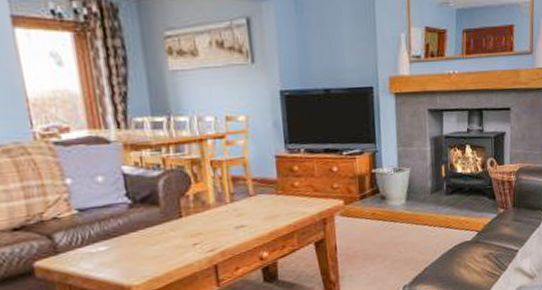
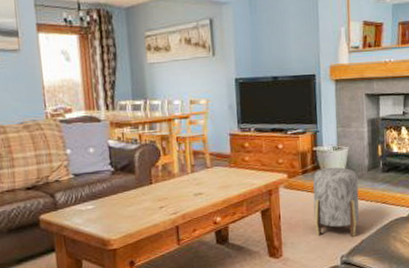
stool: none [372,190,422,267] -> present [312,167,359,237]

